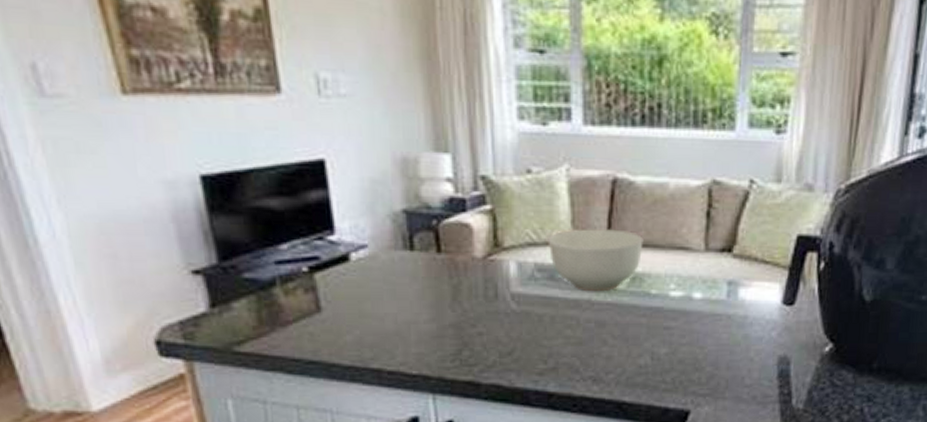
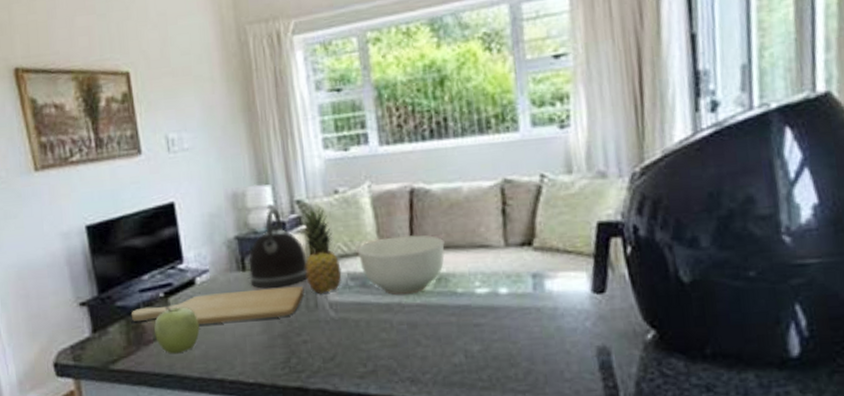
chopping board: none [263,272,483,308] -> present [130,286,305,324]
fruit: none [294,284,354,338] -> present [154,307,200,354]
kettle: none [417,180,489,272] -> present [249,207,308,289]
fruit: none [484,186,528,283] -> present [300,207,342,294]

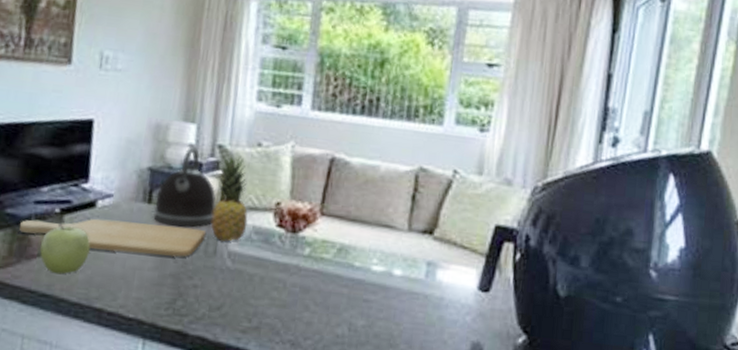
bowl: present [357,234,445,295] -> none [267,199,353,259]

